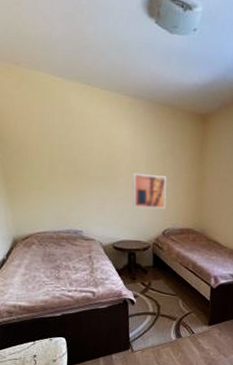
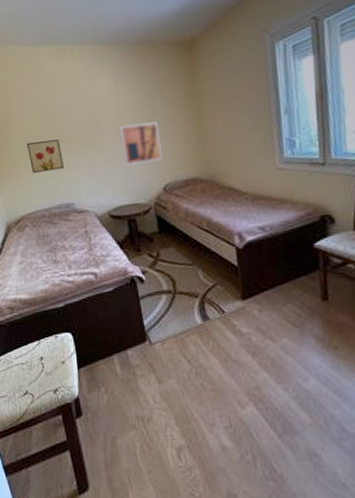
wall art: none [42,168,77,200] -> present [26,139,64,173]

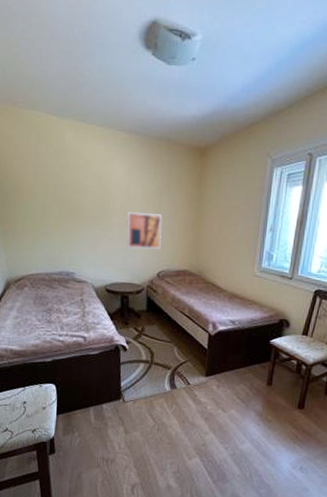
wall art: present [26,139,64,173] -> none [36,208,70,240]

